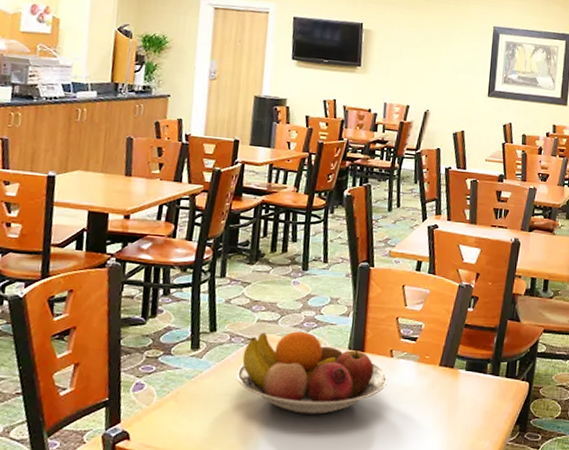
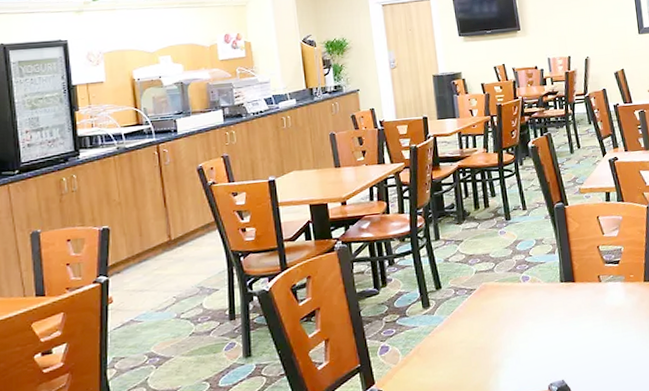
fruit bowl: present [236,331,388,415] -> none [466,274,601,347]

